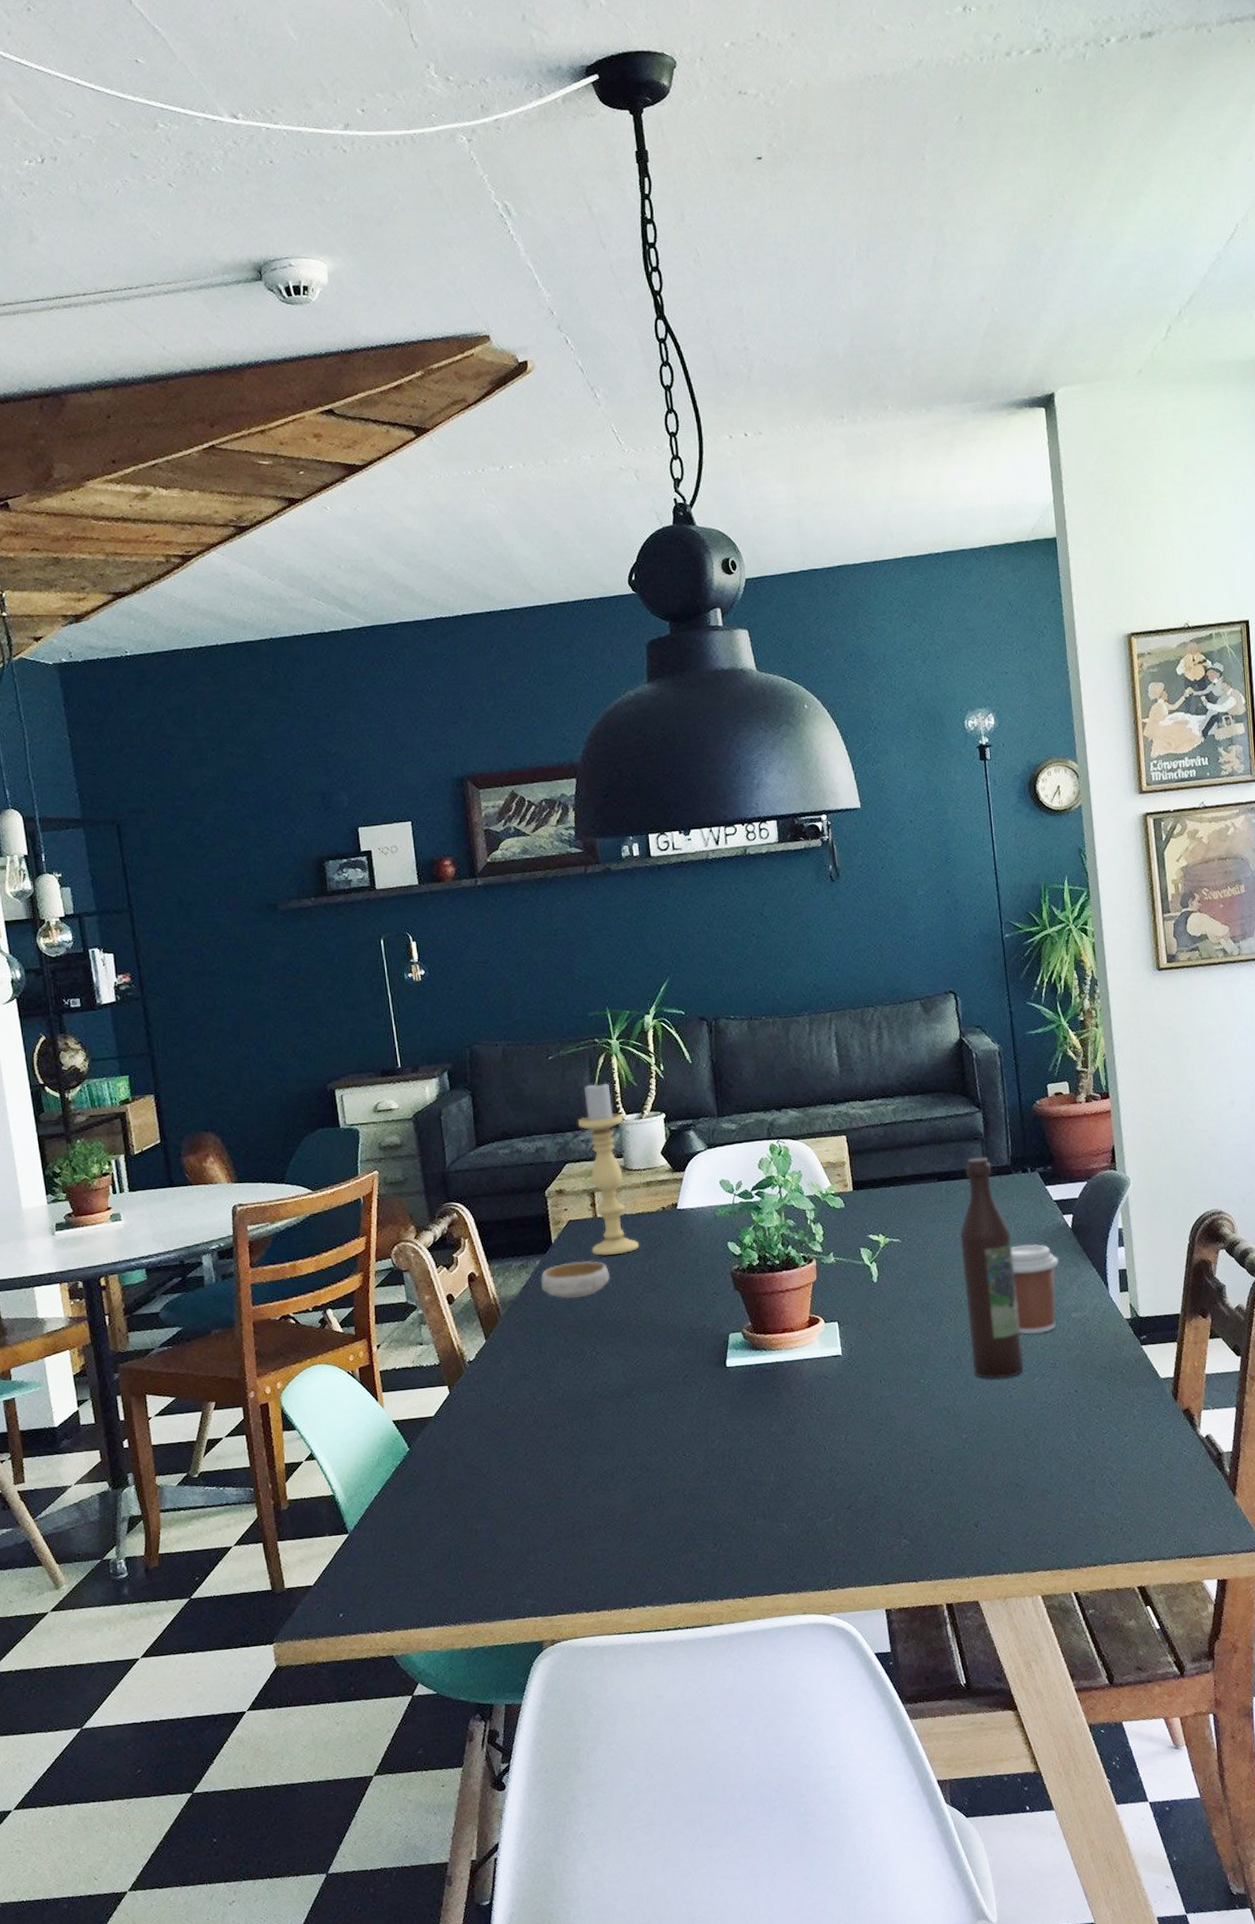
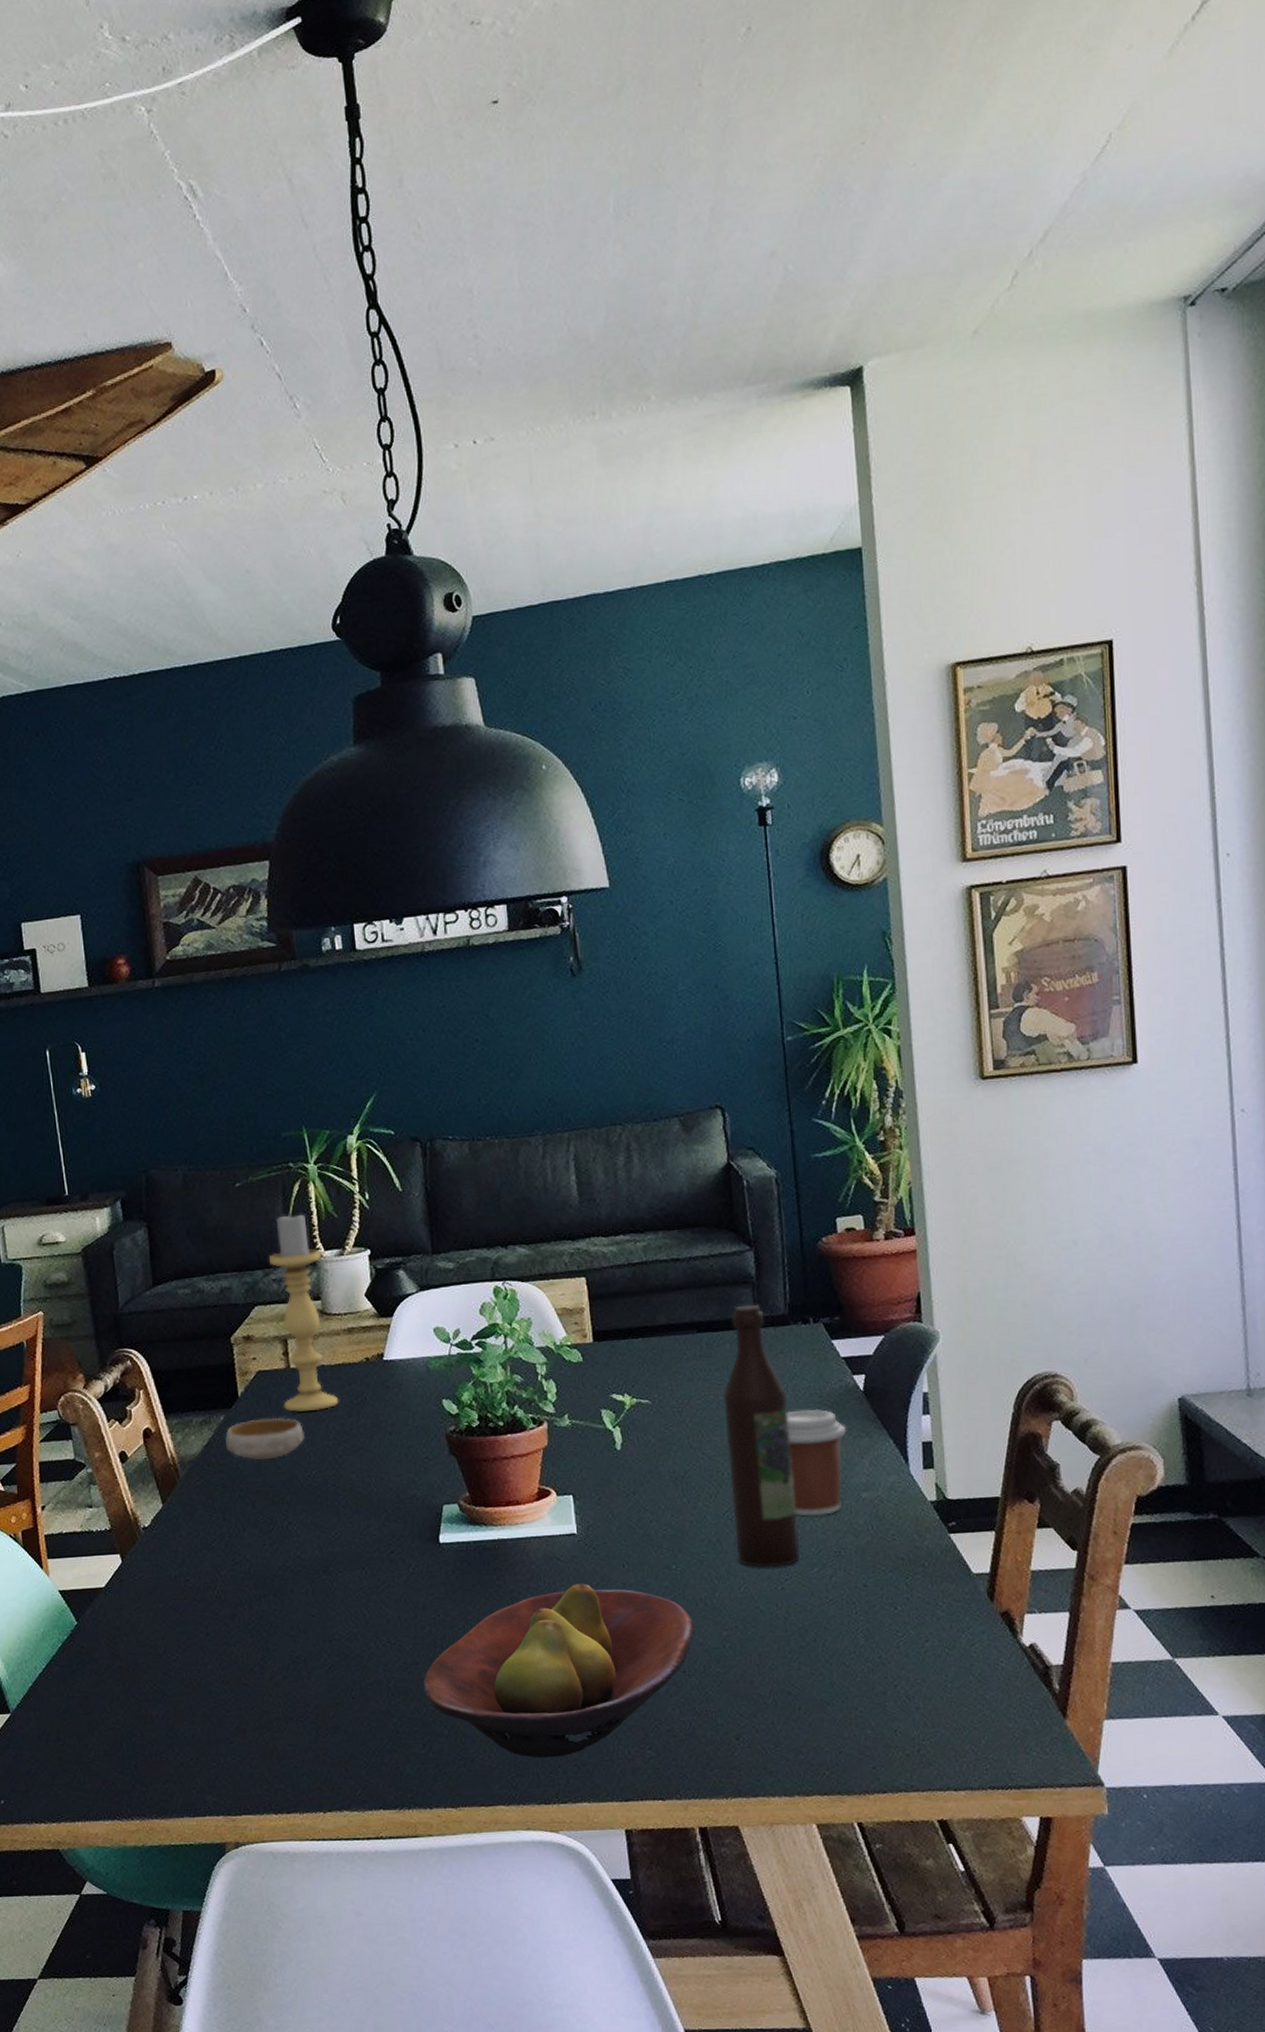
fruit bowl: none [713,1397,940,1551] -> present [423,1583,695,1758]

